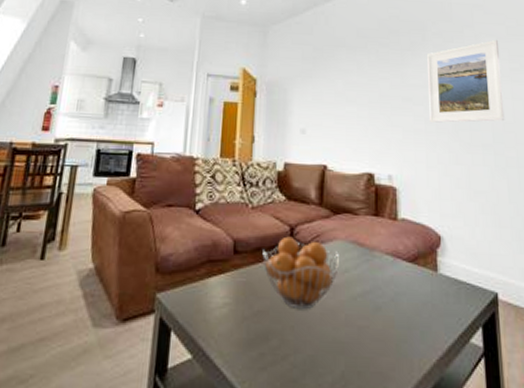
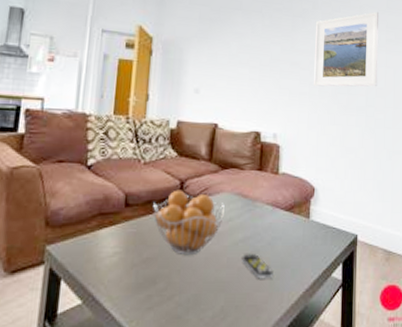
remote control: none [362,311,400,342] -> present [242,254,274,279]

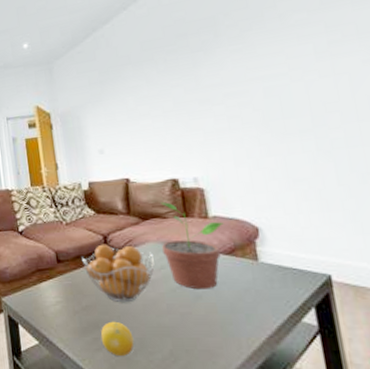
fruit: none [155,276,189,315] -> present [100,321,134,356]
potted plant: none [234,153,290,244] -> present [160,202,224,290]
remote control: present [242,254,274,279] -> none [183,300,224,324]
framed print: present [314,11,379,87] -> none [221,13,326,120]

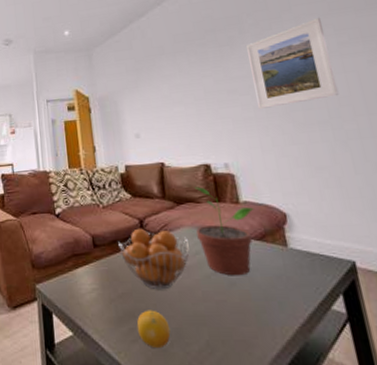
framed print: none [221,13,326,120] -> present [245,17,339,110]

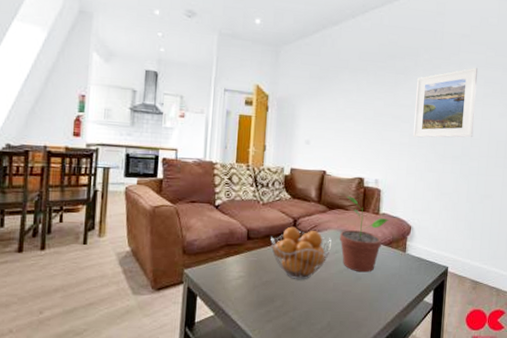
fruit: present [136,310,171,347] -> none [273,296,301,326]

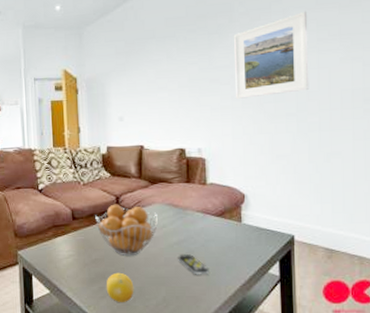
fruit: none [273,296,301,326] -> present [106,272,134,302]
potted plant: present [340,196,389,273] -> none [166,169,218,246]
remote control: none [346,280,373,301] -> present [178,254,209,275]

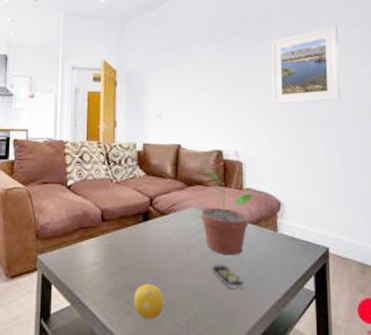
fruit basket: present [95,204,158,257] -> none [126,206,192,266]
potted plant: none [166,169,218,246] -> present [201,171,254,256]

